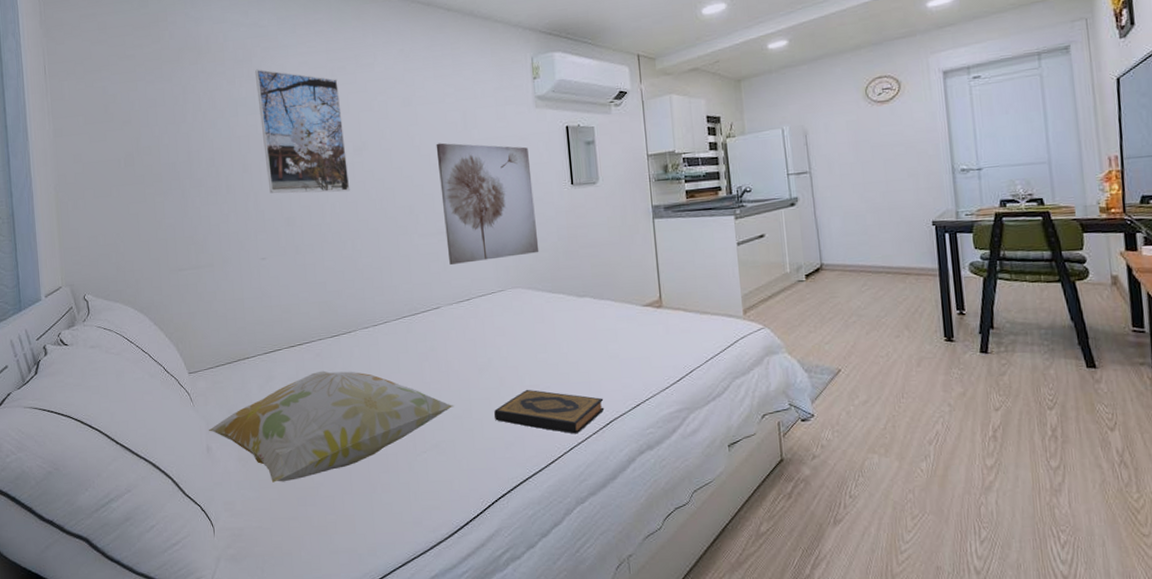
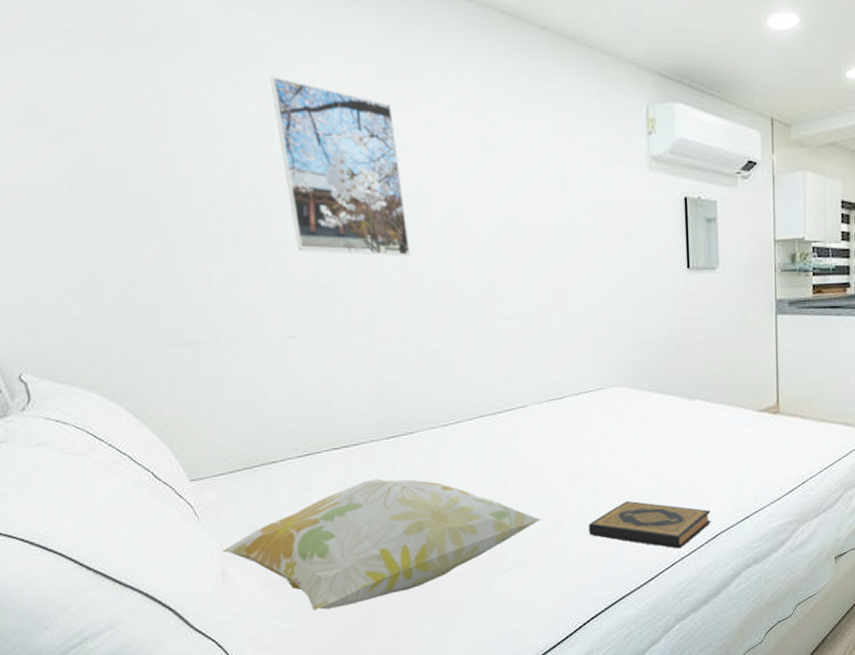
wall art: present [436,143,539,265] -> none [524,203,647,355]

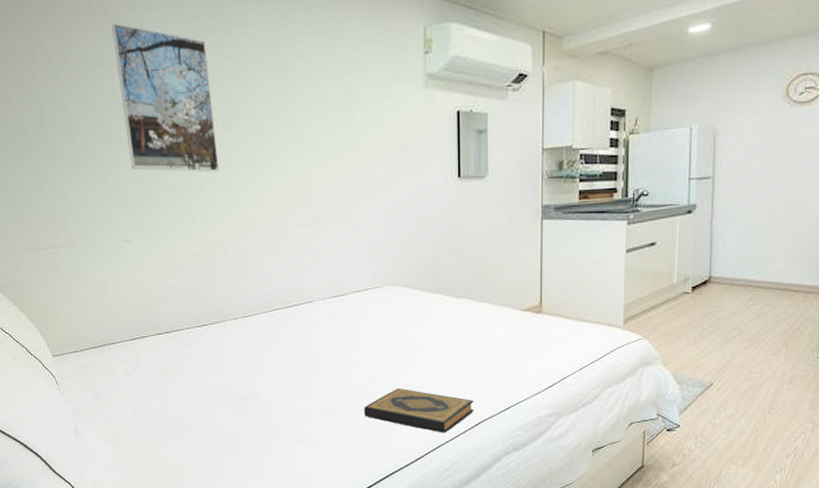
decorative pillow: present [223,478,542,611] -> none [76,359,324,465]

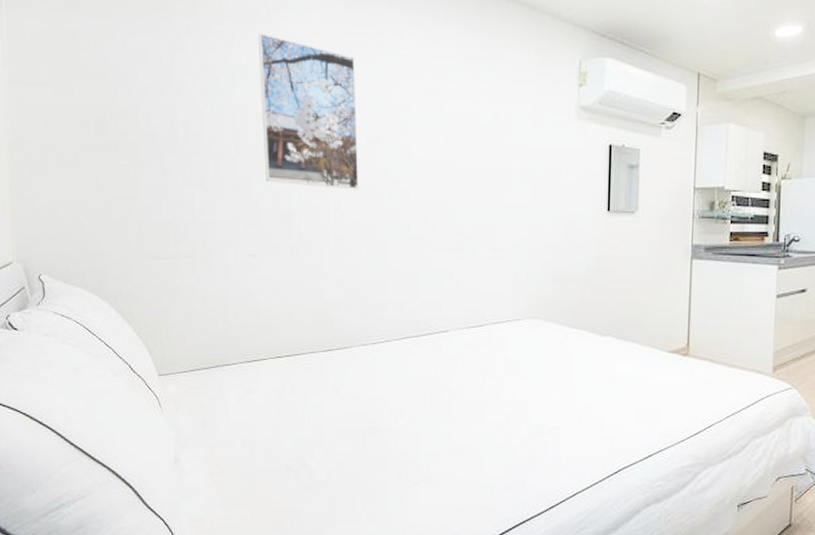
hardback book: present [364,387,474,433] -> none [497,428,615,480]

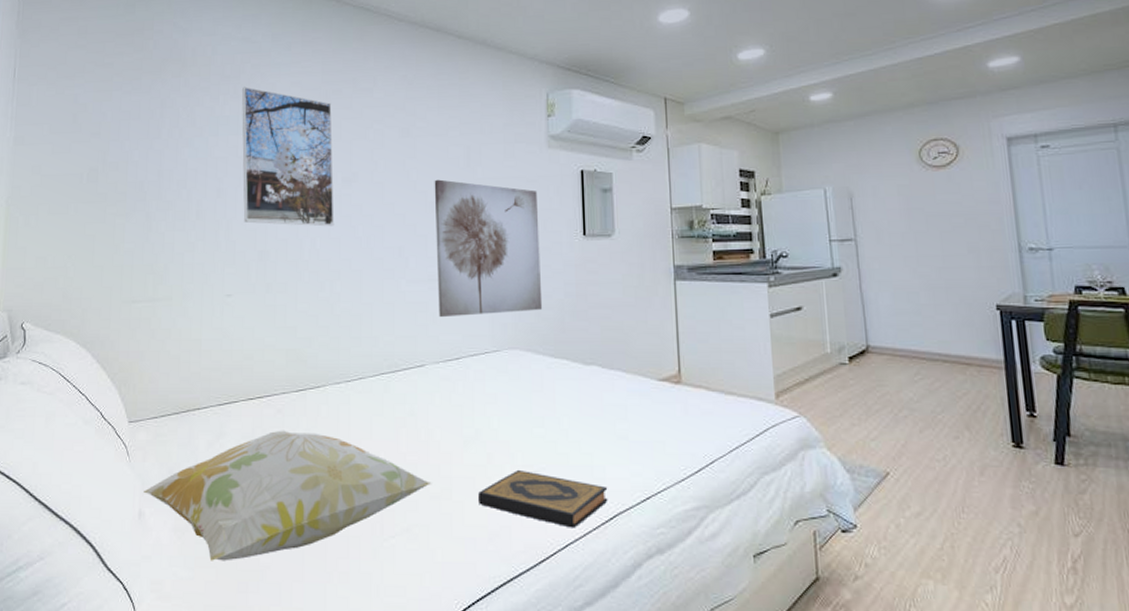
decorative pillow: none [178,387,454,503] -> present [144,430,432,561]
wall art: none [461,146,565,286] -> present [434,179,543,317]
hardback book: none [497,428,615,480] -> present [478,469,608,528]

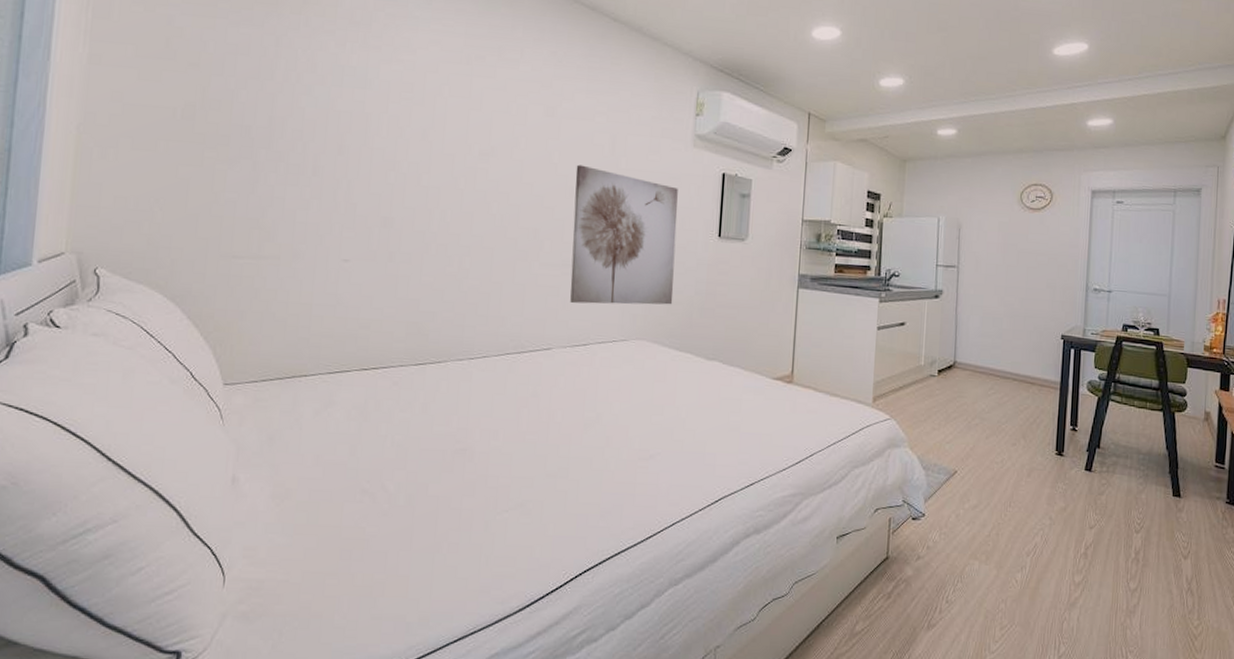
decorative pillow: present [144,430,432,561] -> none [239,402,550,530]
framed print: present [242,86,334,227] -> none [367,37,473,200]
hardback book: present [478,469,608,528] -> none [594,453,716,509]

